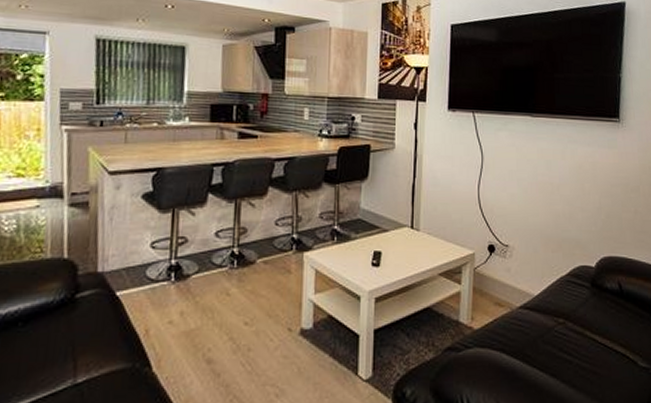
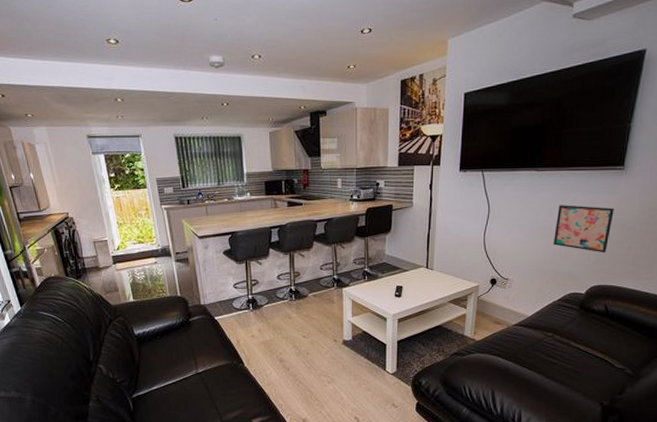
wall art: none [555,157,616,217] -> present [552,205,614,253]

